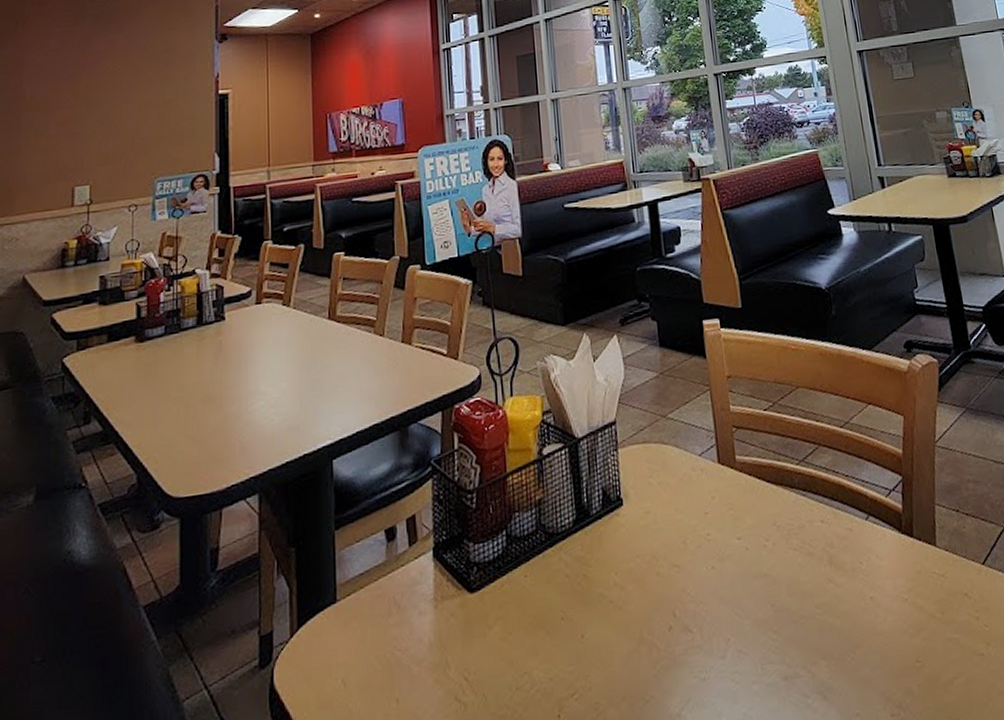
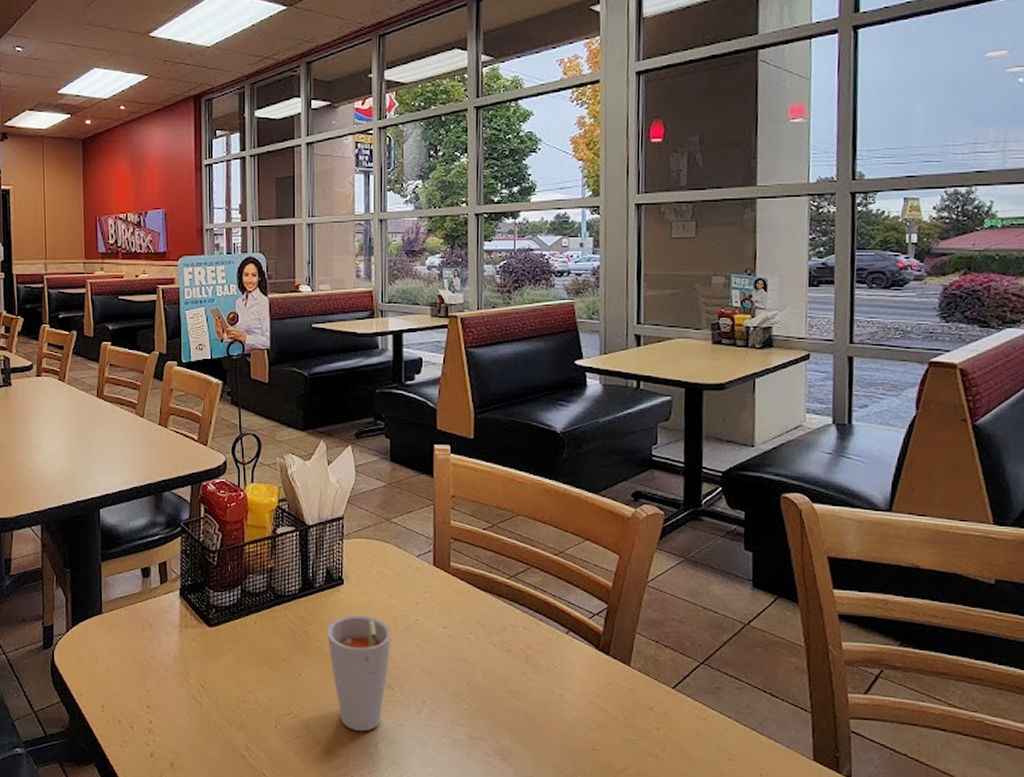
cup: none [610,540,684,700] -> present [328,614,391,732]

